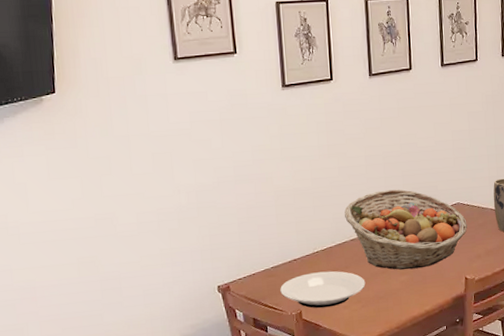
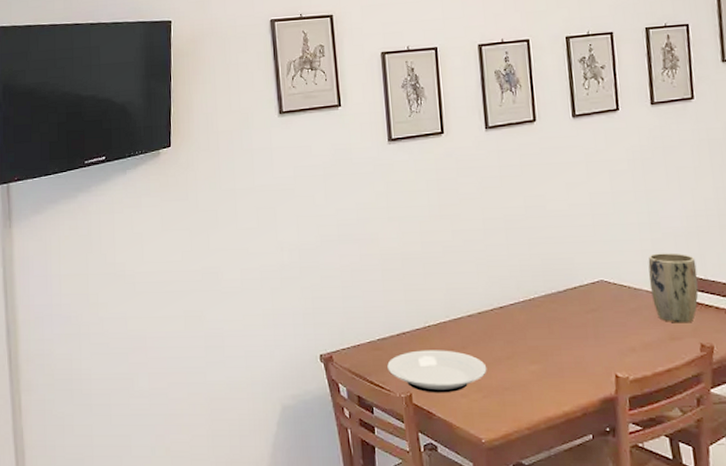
fruit basket: present [344,189,467,270] -> none [460,259,615,358]

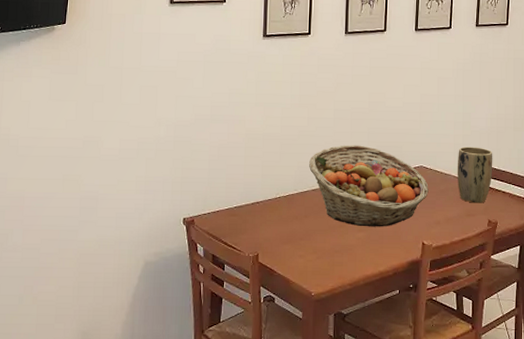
plate: present [387,350,487,393] -> none [241,217,323,254]
fruit basket: none [460,259,615,358] -> present [309,145,429,227]

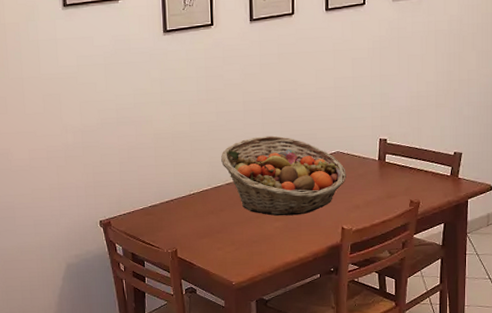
plant pot: present [457,146,493,203] -> none [375,127,414,185]

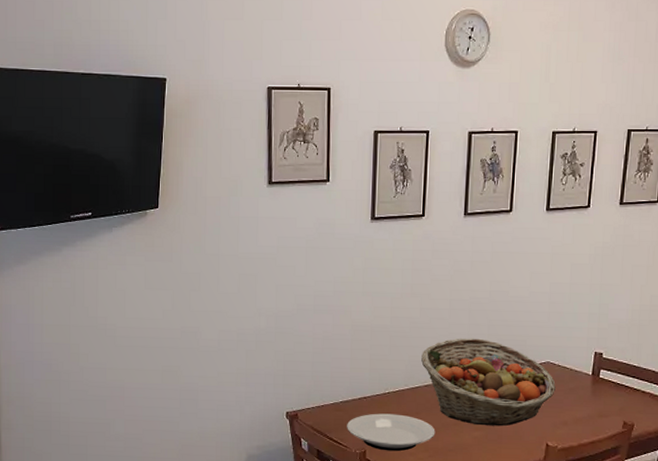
plate: none [157,213,240,248] -> present [347,413,436,452]

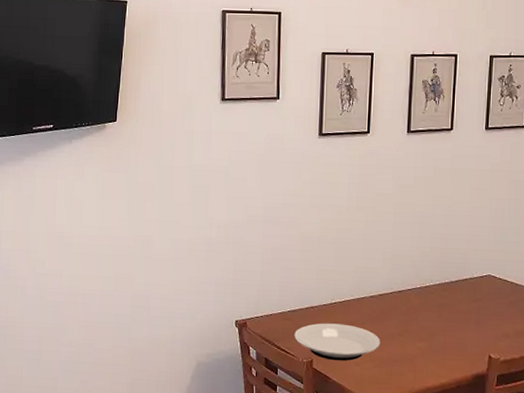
fruit basket: present [421,338,556,427] -> none [367,250,497,338]

